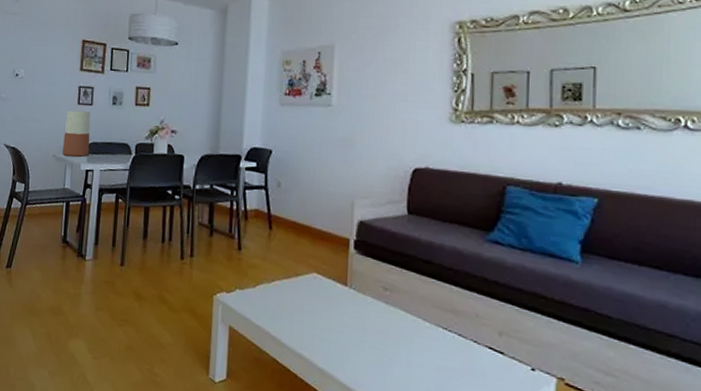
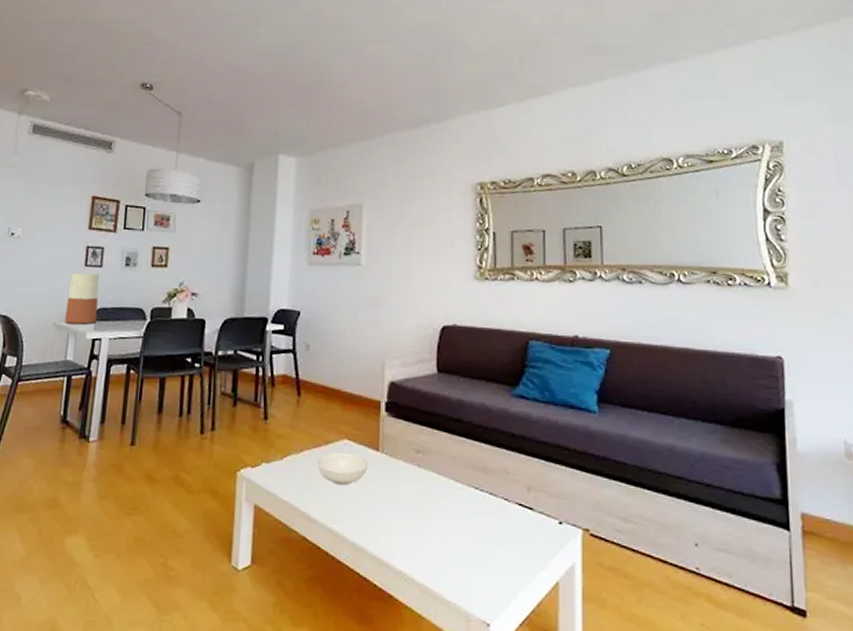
bowl: none [287,284,336,316] -> present [316,452,368,486]

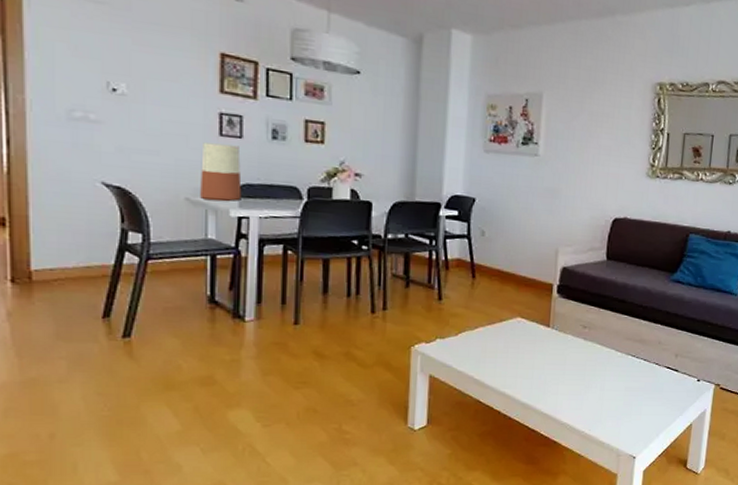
bowl: present [316,452,368,486] -> none [490,328,539,357]

